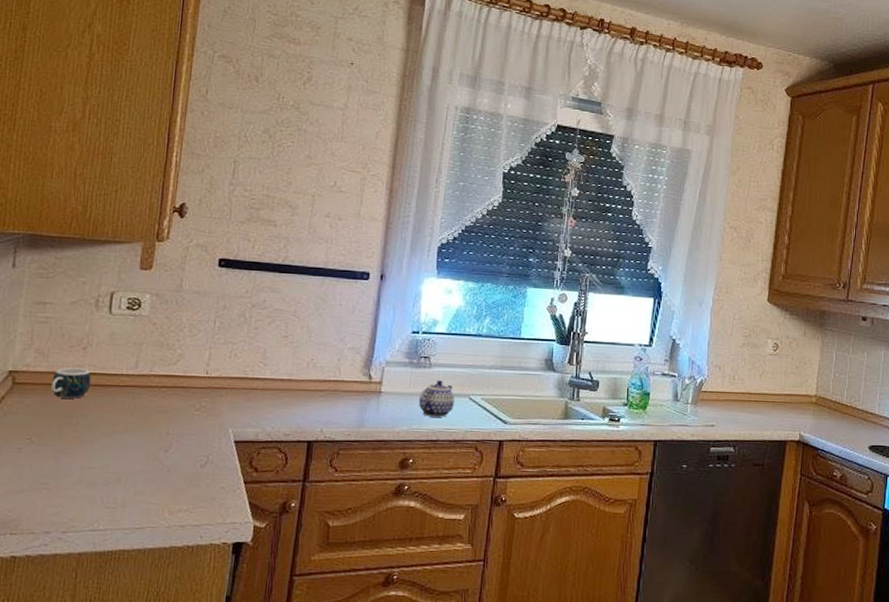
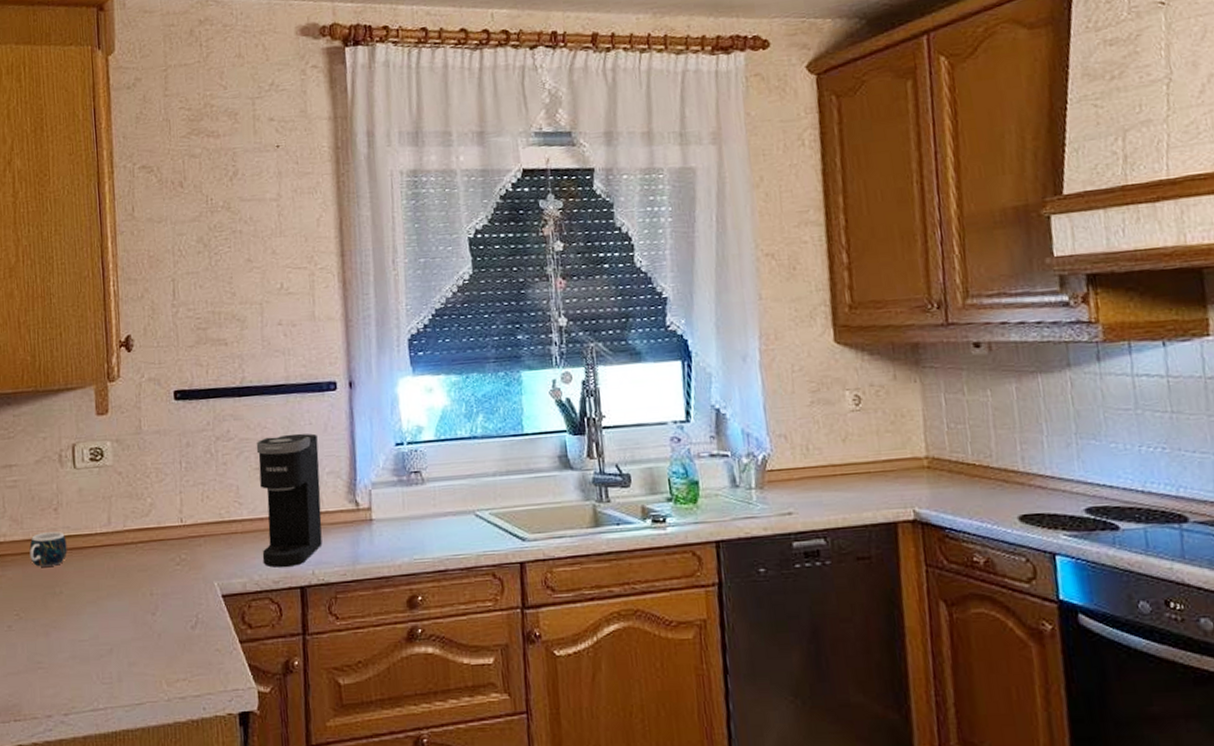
coffee maker: none [277,311,345,423] -> present [256,433,323,568]
teapot: present [418,380,455,417] -> none [416,497,459,543]

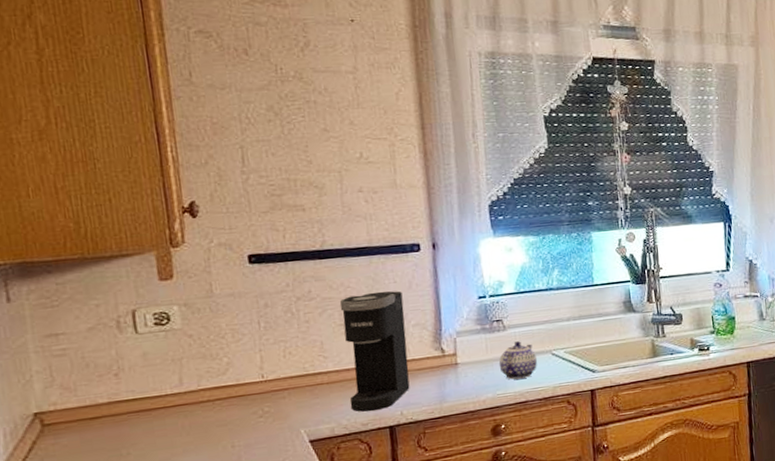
mug: present [29,531,67,567] -> none [86,396,134,432]
teapot: none [416,497,459,543] -> present [498,341,538,380]

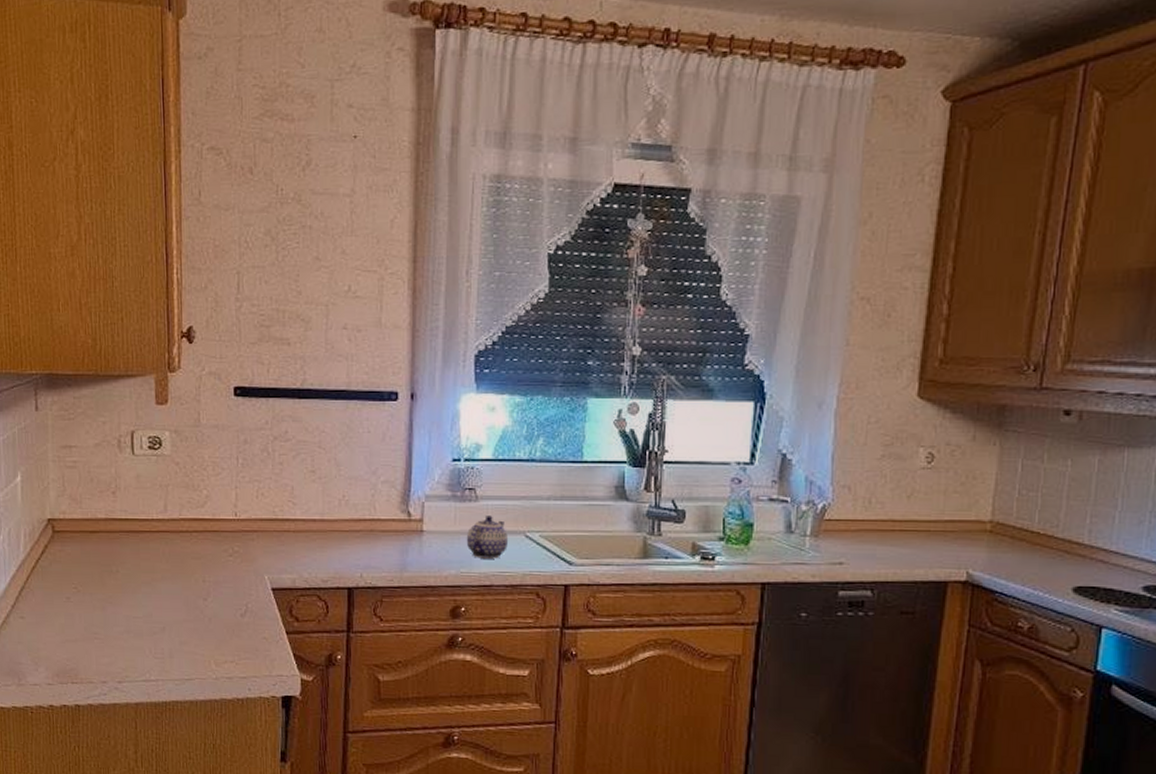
coffee maker: present [339,291,410,412] -> none [313,440,375,568]

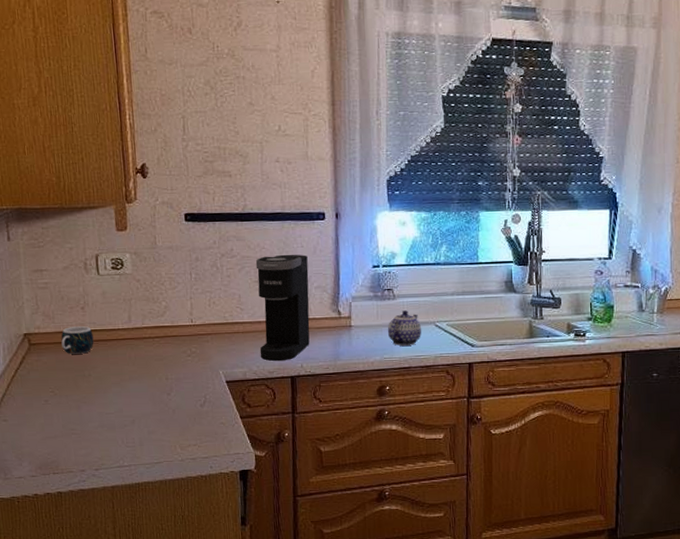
mug: none [88,514,124,546] -> present [61,326,94,354]
coffee maker: none [313,440,375,568] -> present [255,254,310,361]

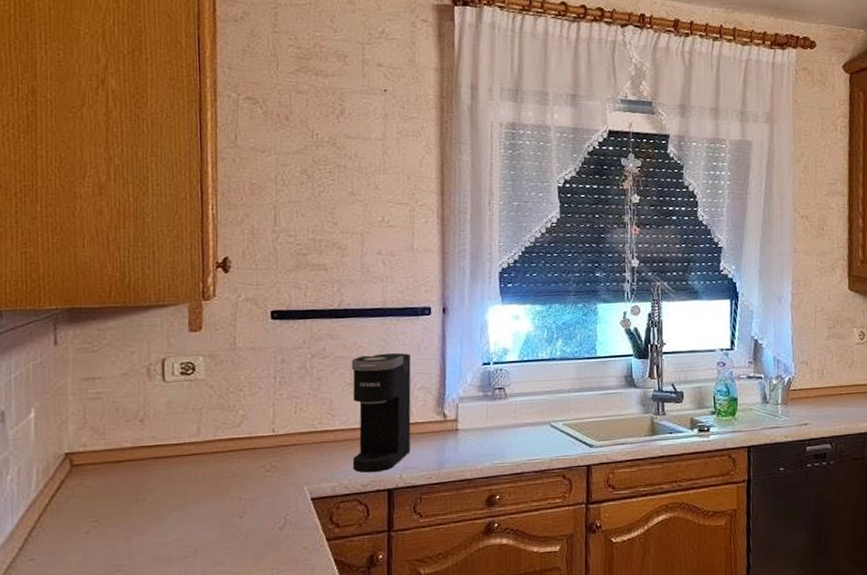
mug: present [61,326,94,354] -> none [112,441,153,475]
teapot: present [387,310,422,346] -> none [498,410,536,450]

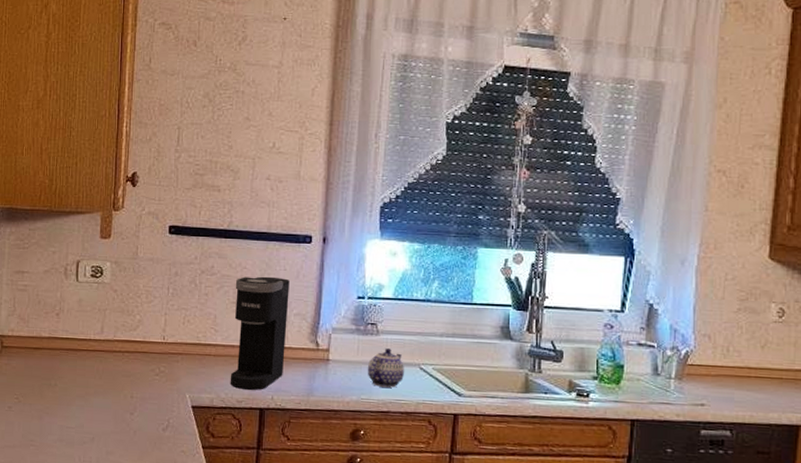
teapot: none [498,410,536,450] -> present [367,348,405,388]

